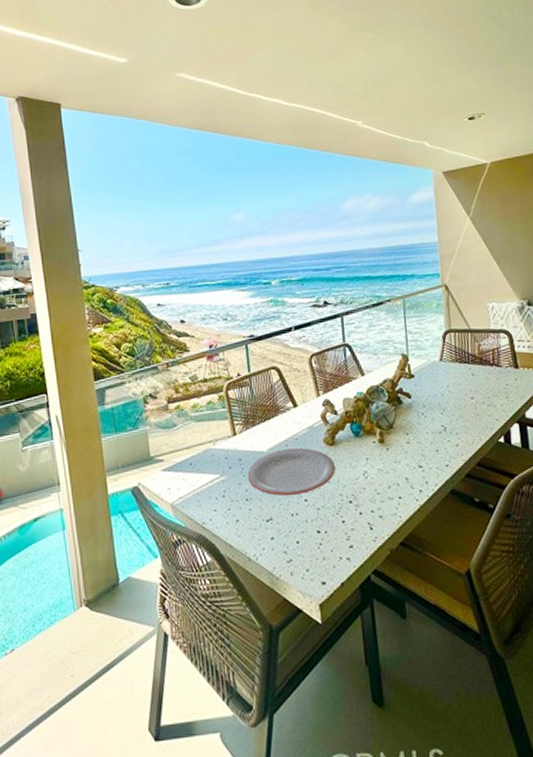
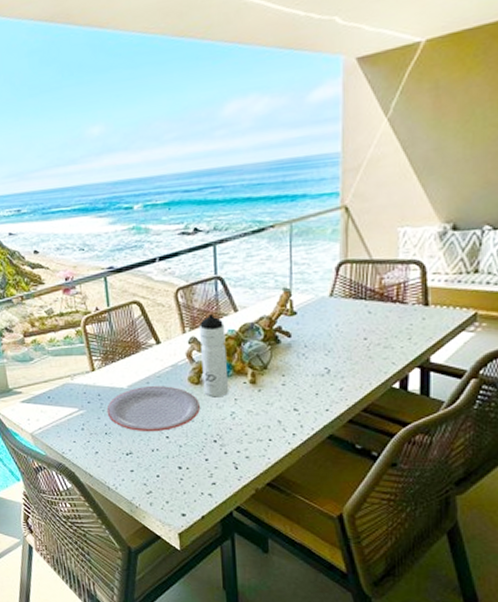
water bottle: none [331,378,361,458] -> present [198,314,229,398]

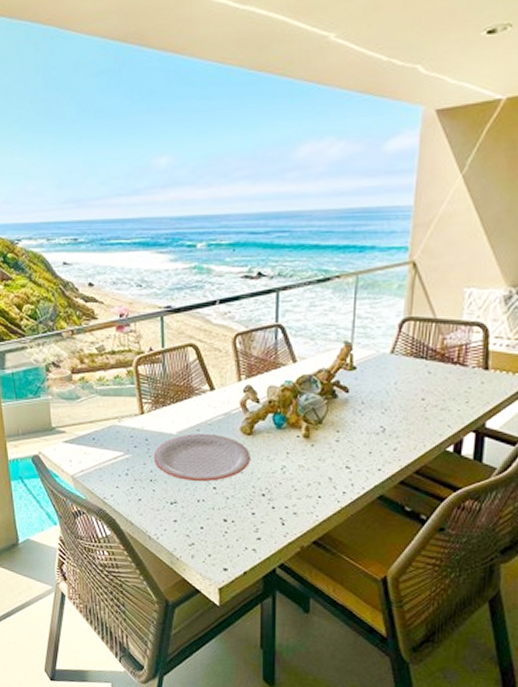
water bottle: present [198,314,229,398] -> none [255,363,282,450]

